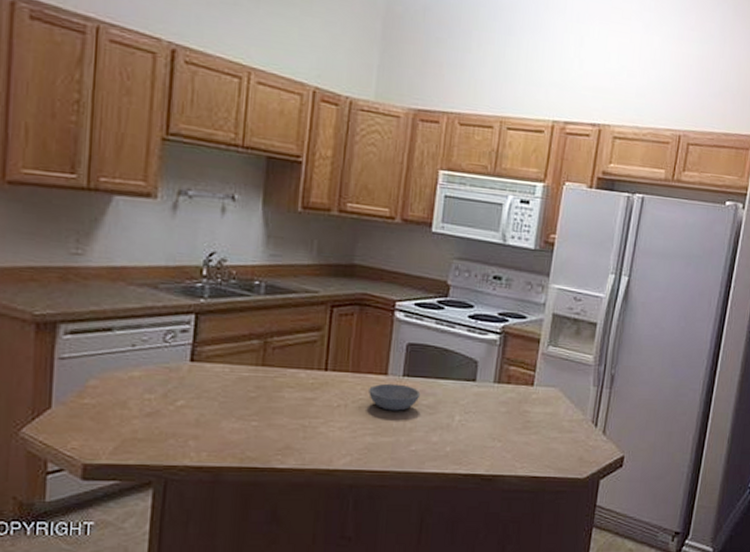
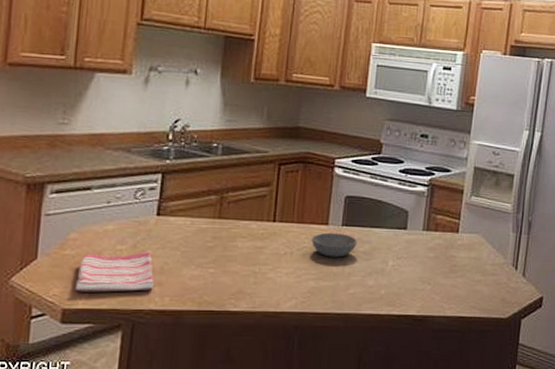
dish towel: none [98,401,189,446] -> present [76,251,154,292]

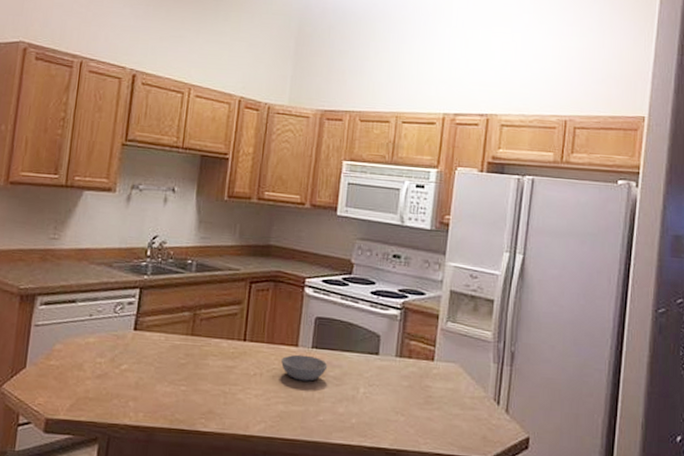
dish towel: present [76,251,154,292] -> none [58,364,129,405]

